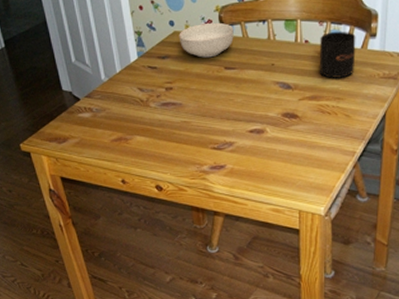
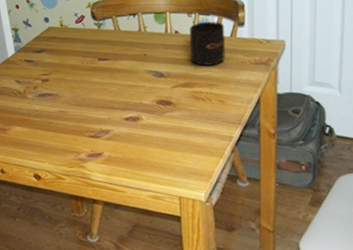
cereal bowl: present [179,22,234,58] -> none [53,17,106,51]

